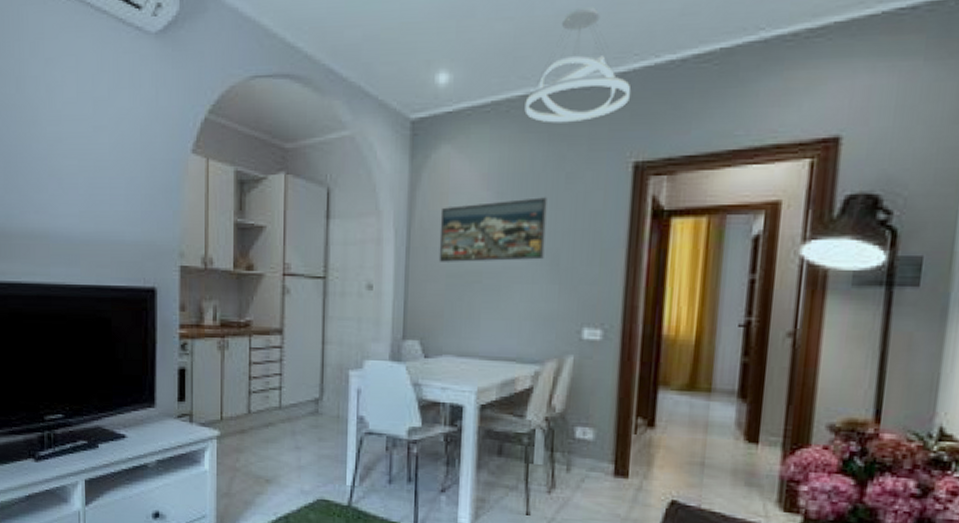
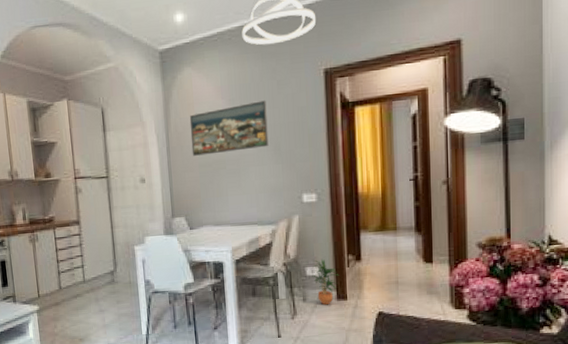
potted plant: none [583,418,621,482] -> present [312,258,339,305]

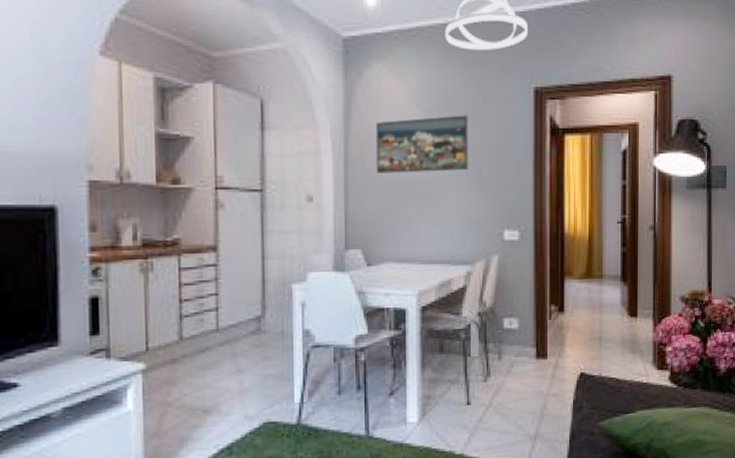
potted plant: present [312,258,339,305] -> none [510,308,540,365]

